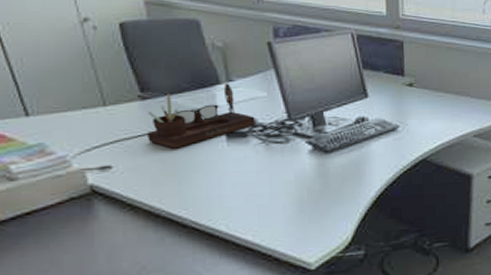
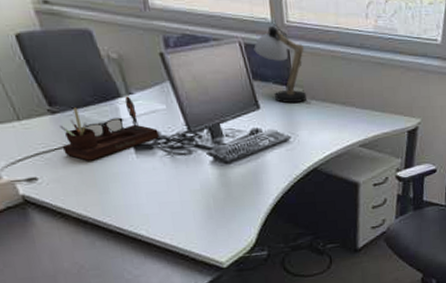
desk lamp: none [366,17,424,93] -> present [253,24,312,104]

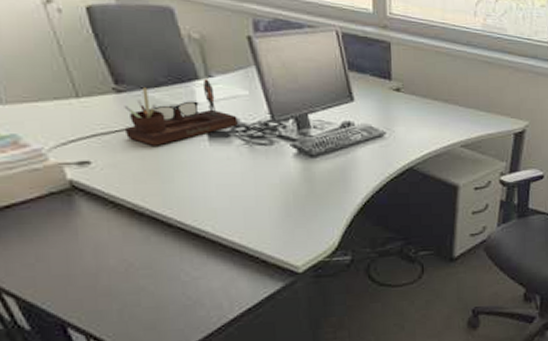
desk lamp: present [253,24,312,104] -> none [351,15,411,98]

